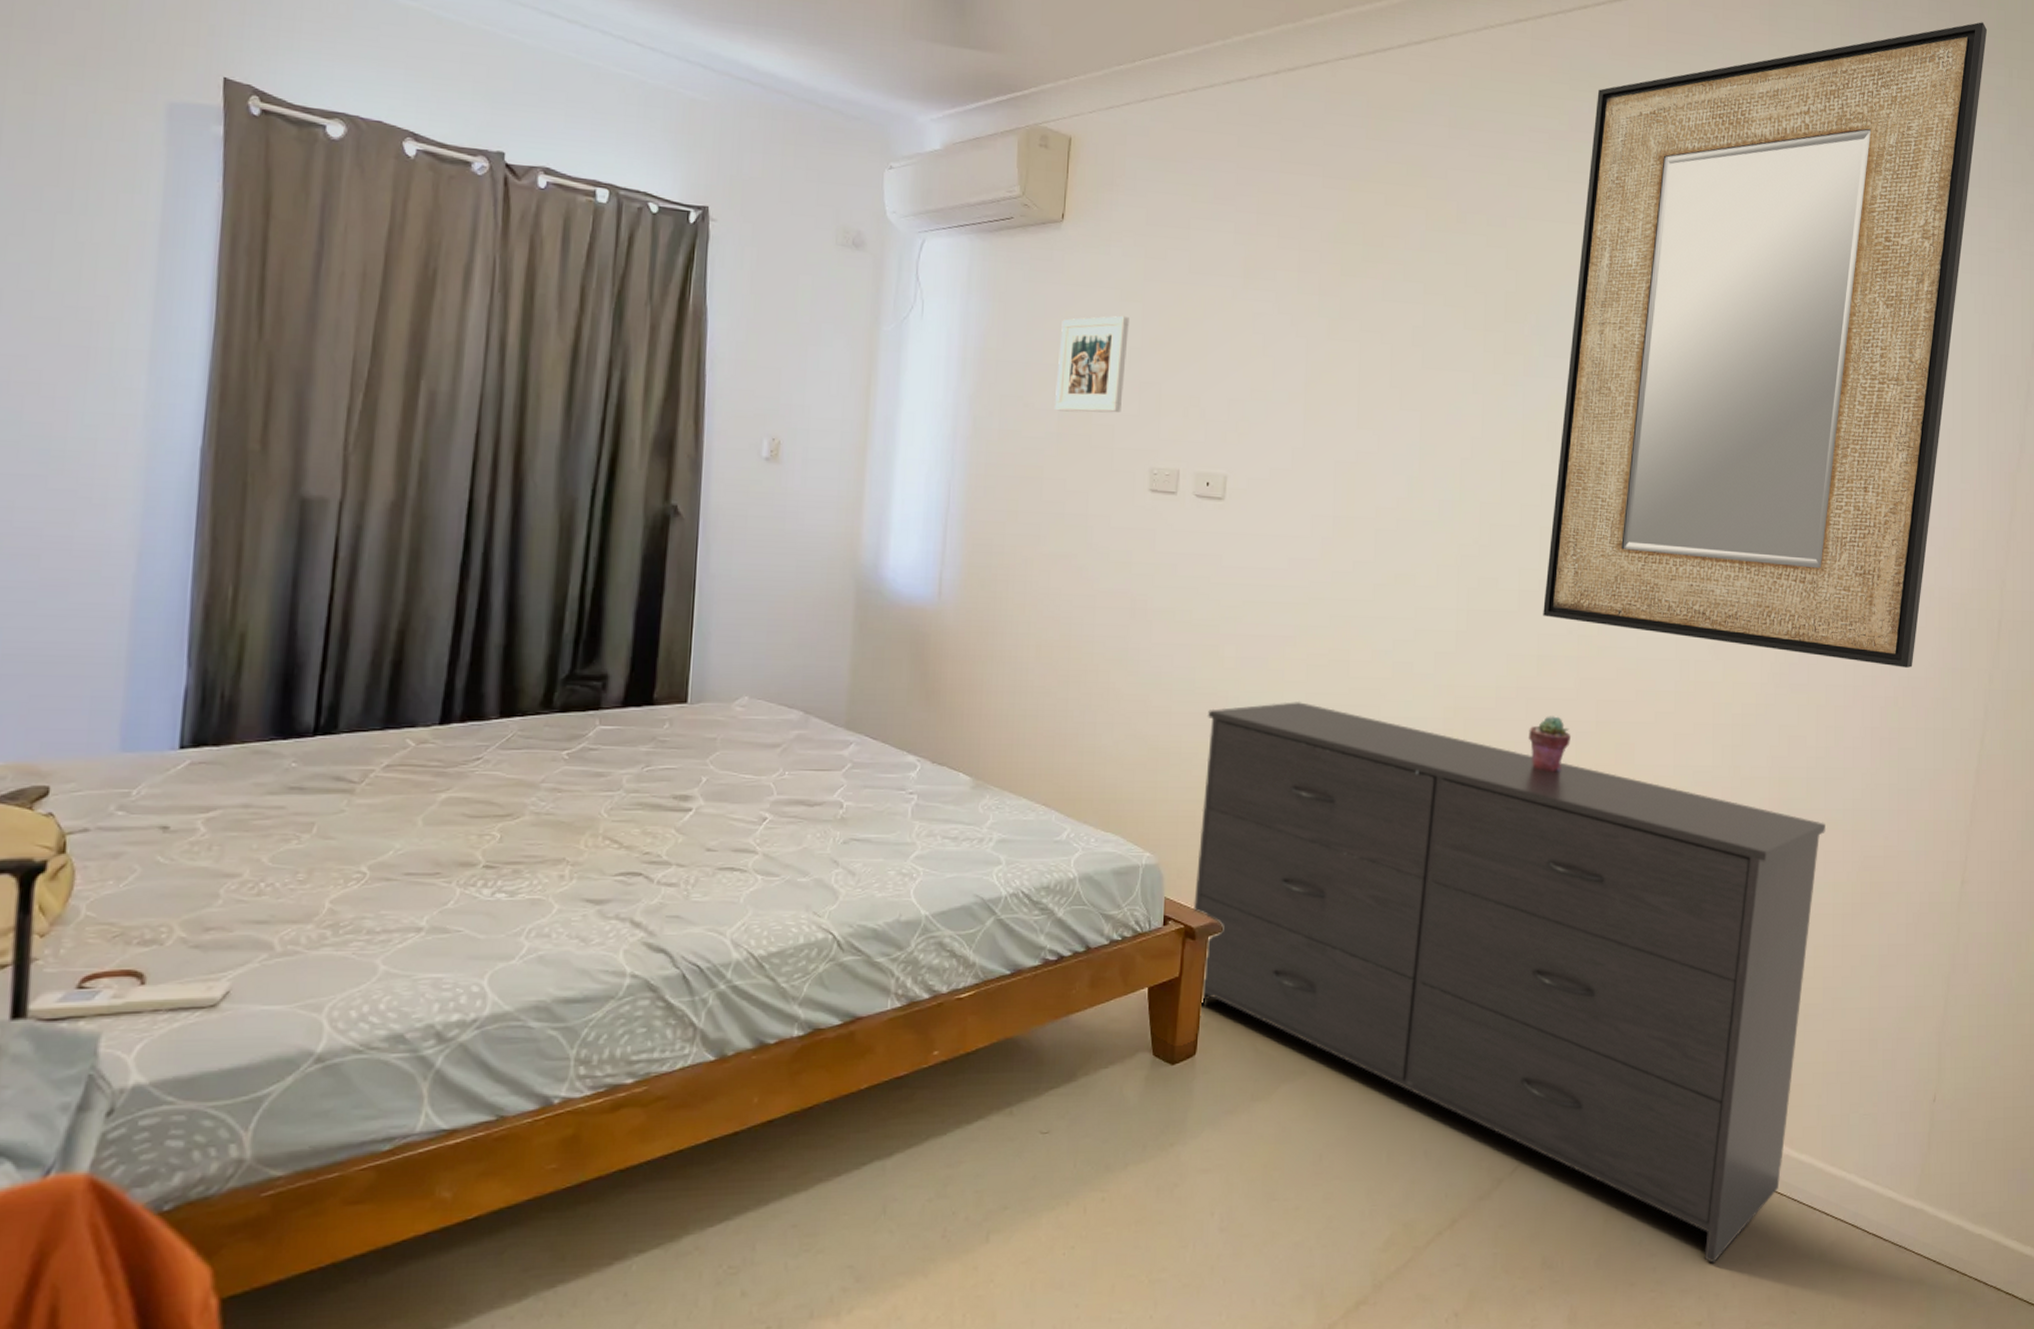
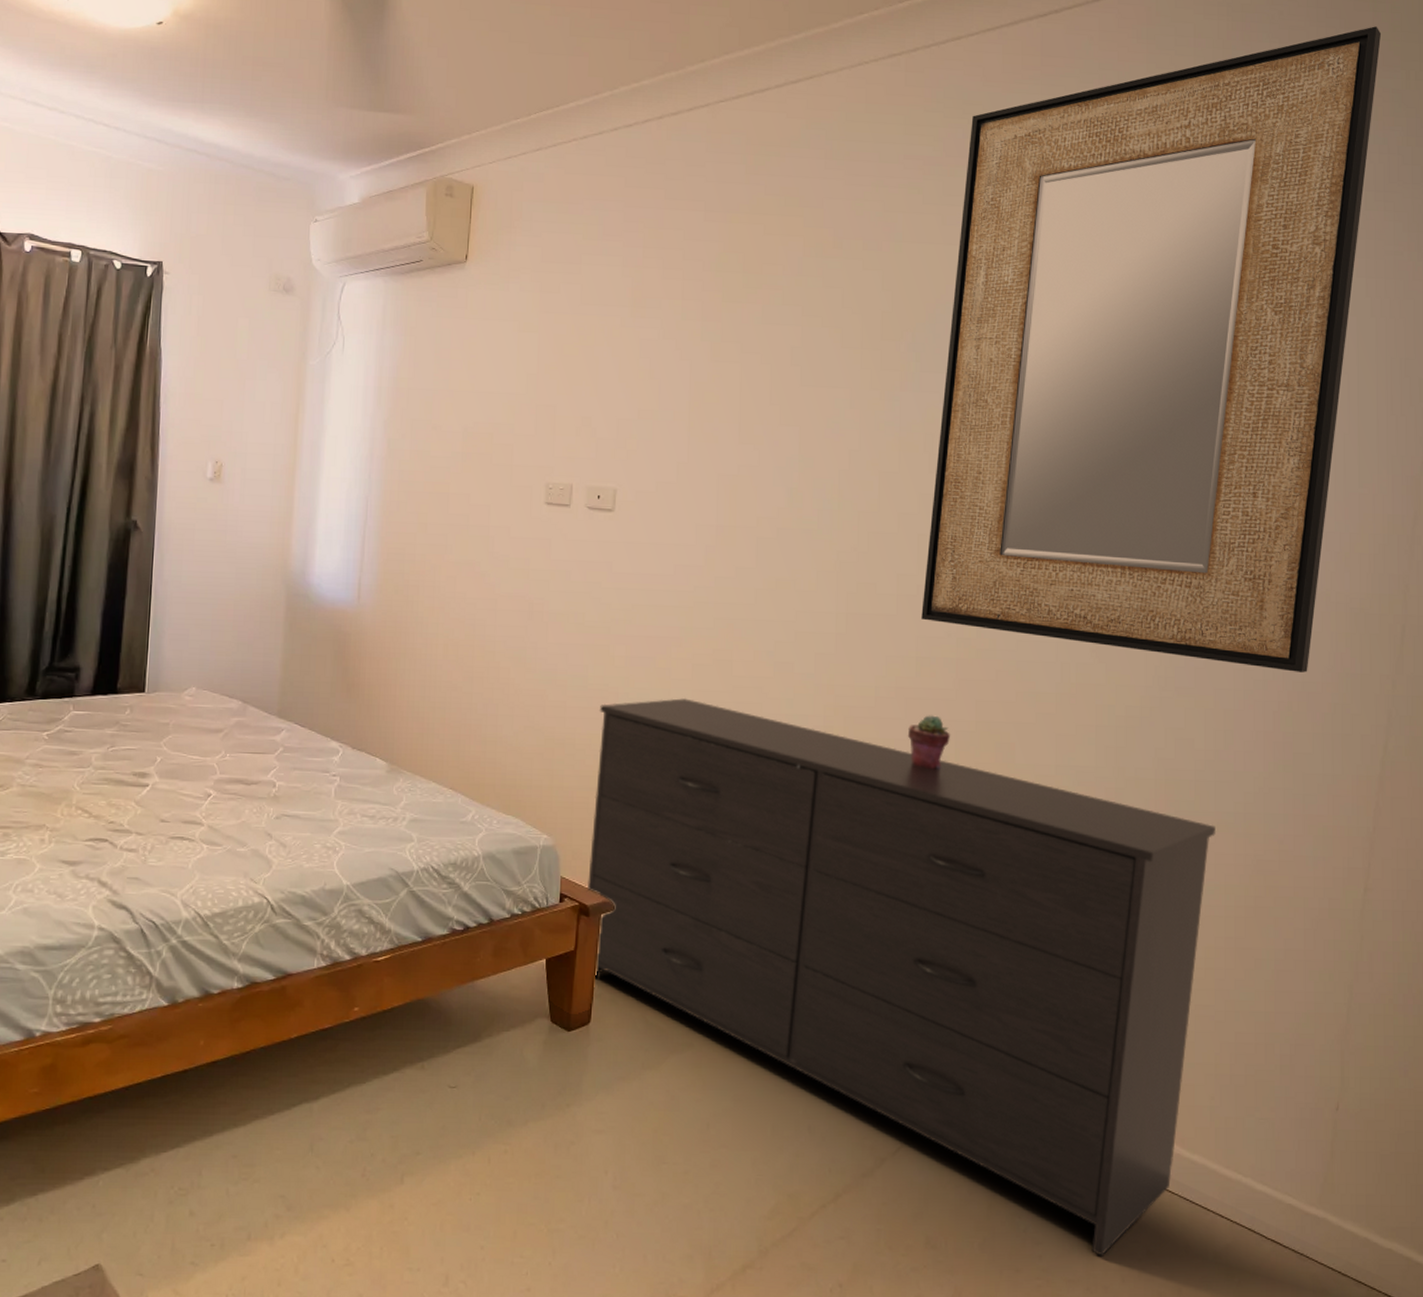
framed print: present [1055,315,1129,413] -> none [460,345,526,434]

